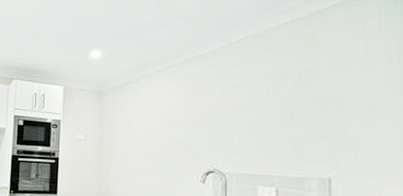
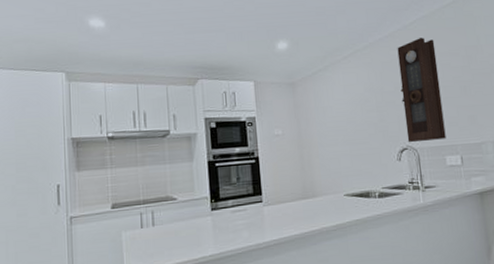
pendulum clock: none [215,58,262,168] -> present [397,38,446,142]

